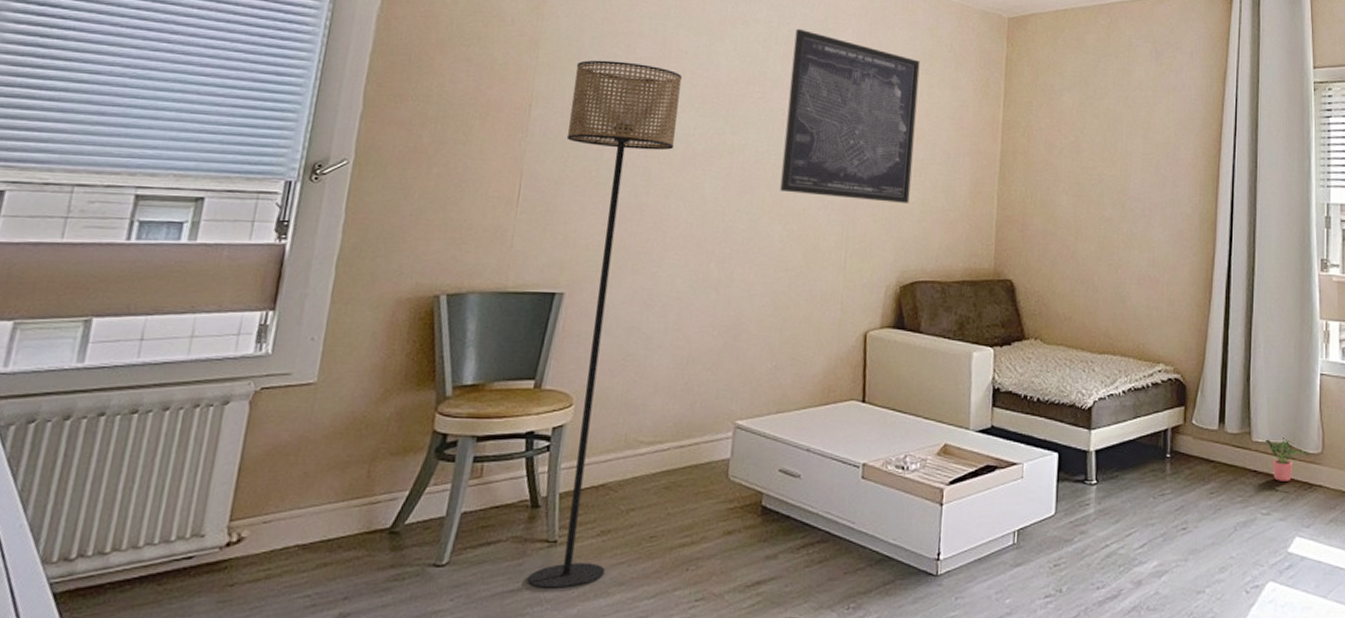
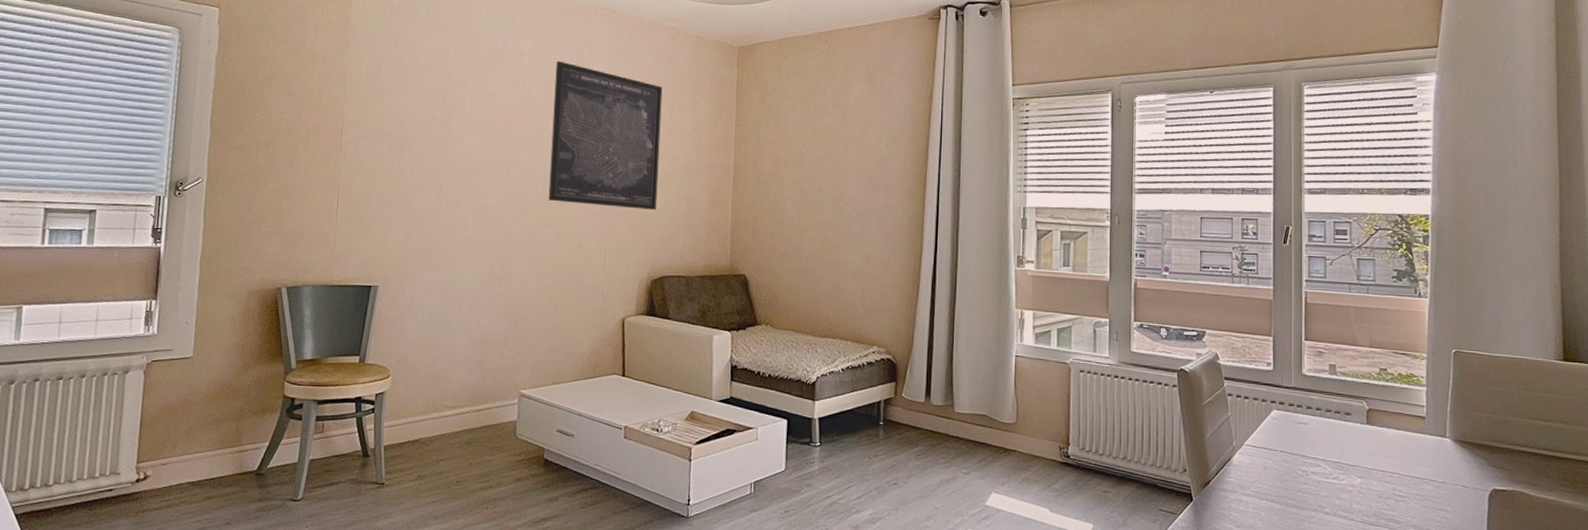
floor lamp: present [526,60,683,590] -> none [362,91,464,521]
potted plant: present [1263,437,1311,481] -> none [964,409,1006,446]

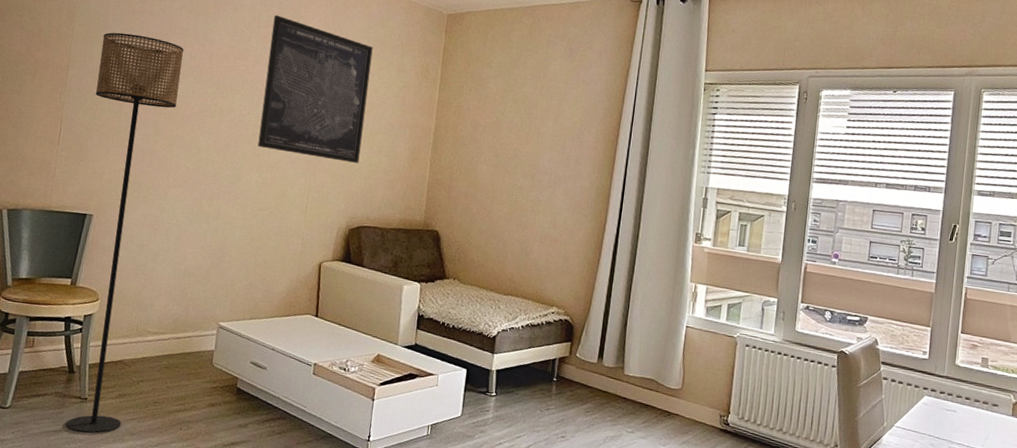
floor lamp: none [362,91,464,521] -> present [65,32,184,434]

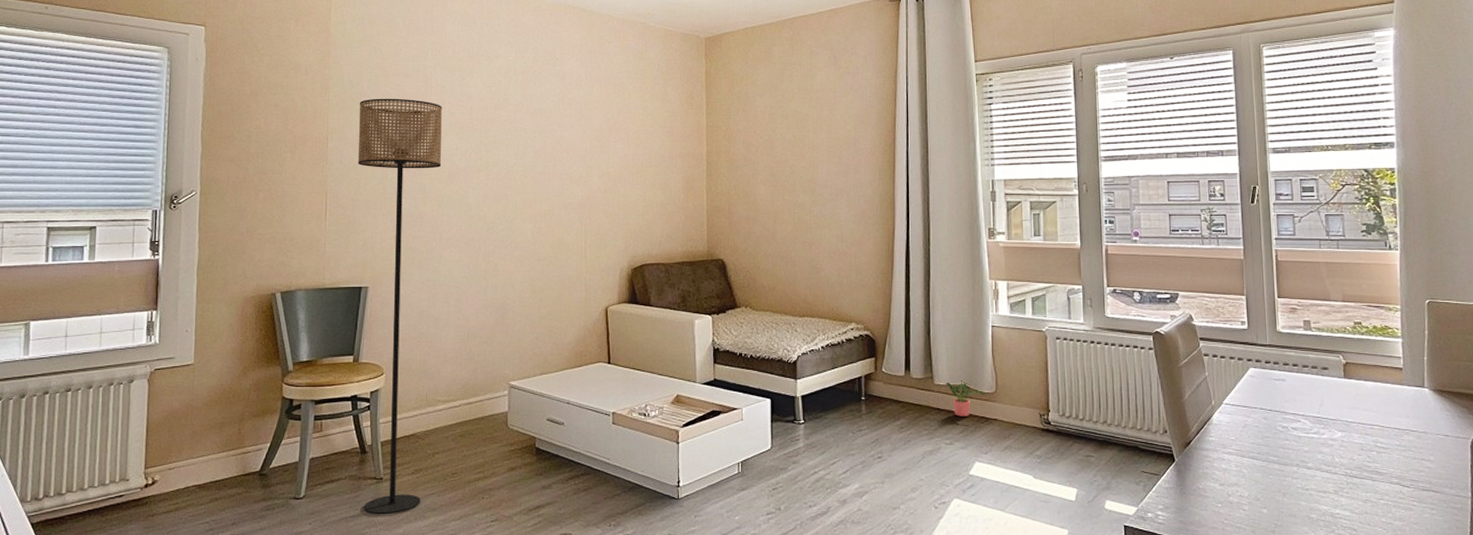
wall art: present [257,15,373,163] -> none [528,60,634,200]
potted plant: none [633,373,672,409] -> present [943,381,986,416]

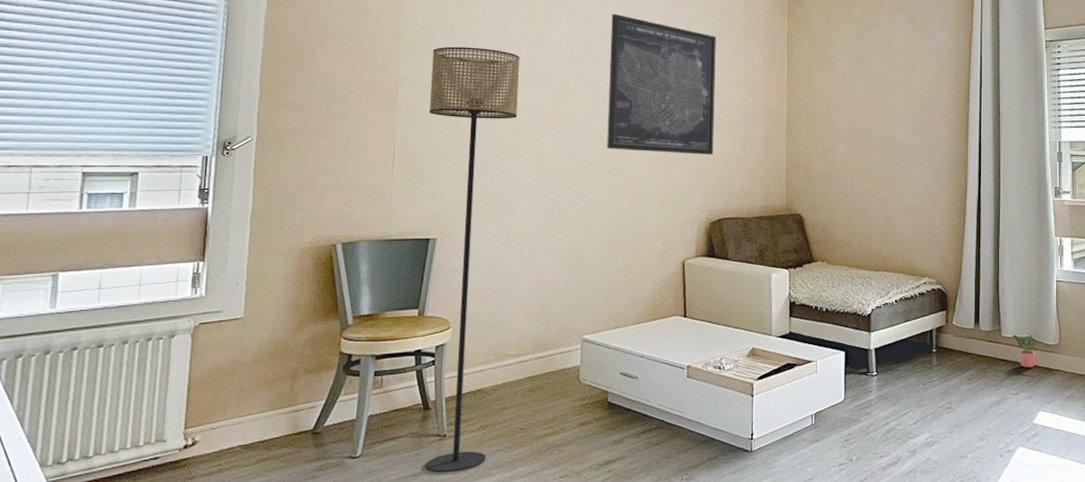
wall art: none [528,60,634,200] -> present [607,13,716,155]

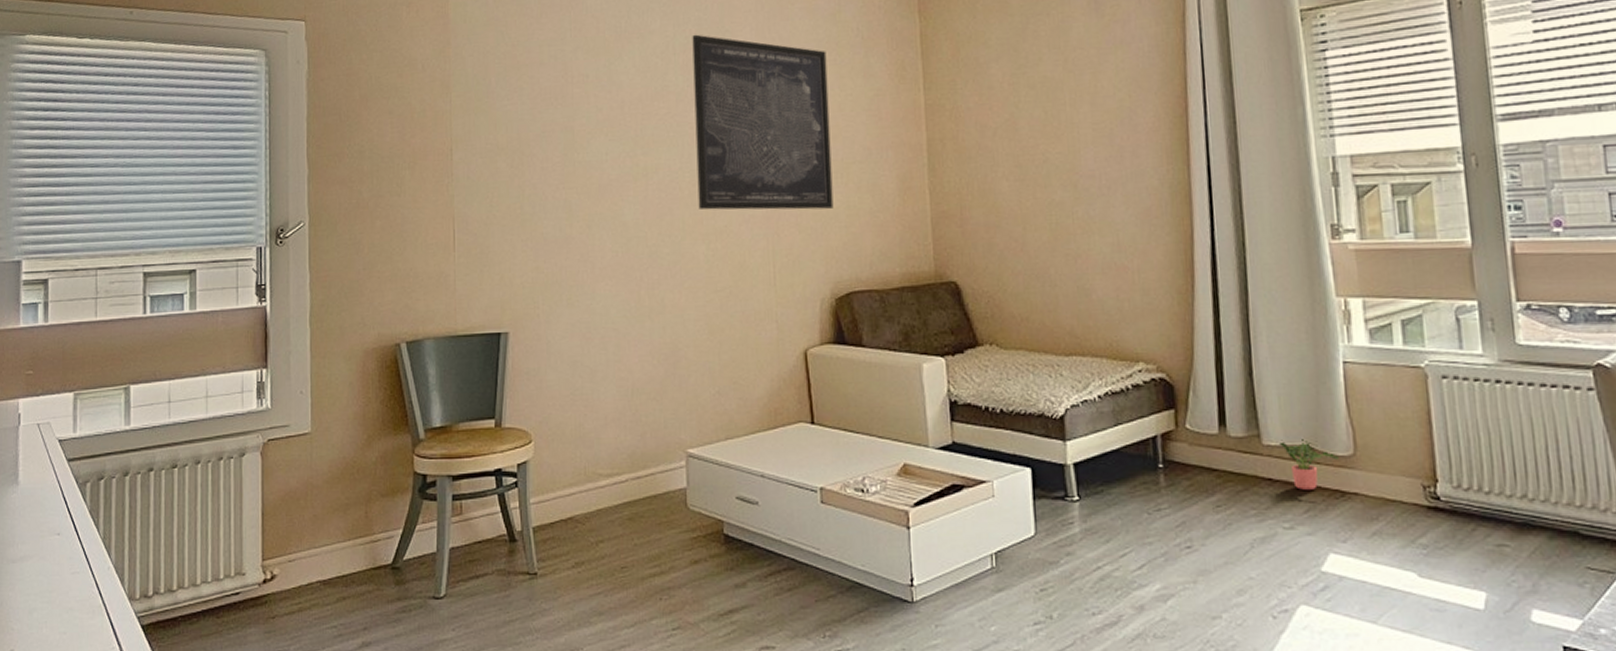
floor lamp: present [424,46,521,473] -> none [487,94,590,620]

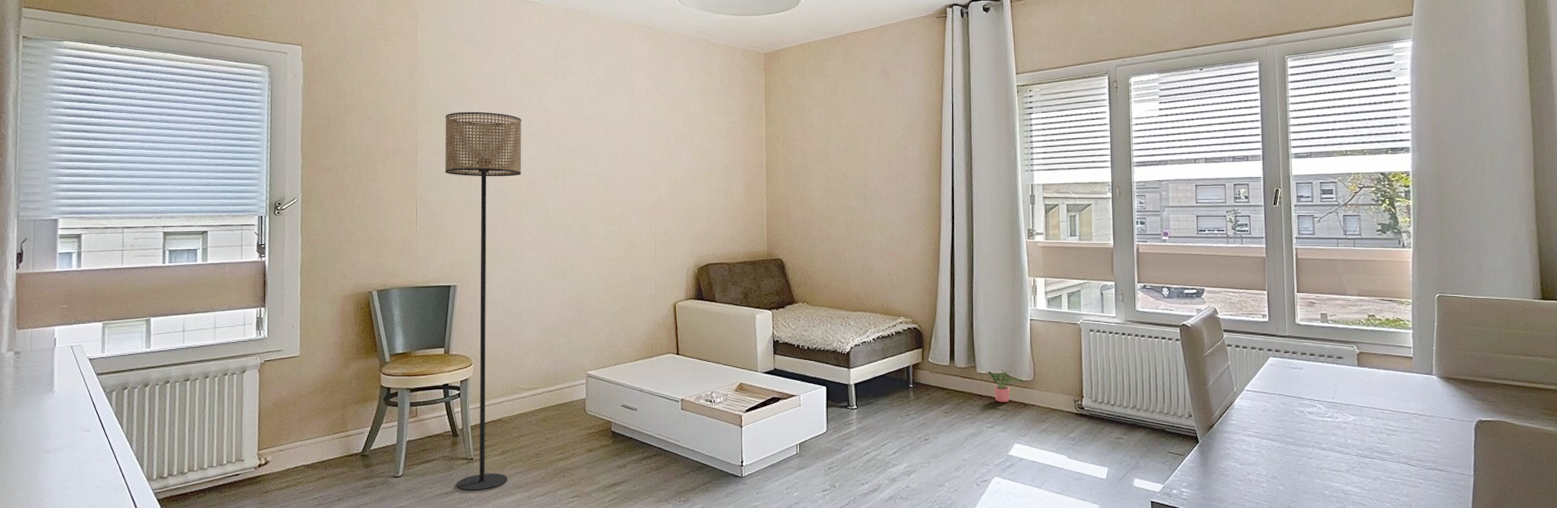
floor lamp: none [487,94,590,620] -> present [444,111,522,492]
wall art: present [692,34,834,210] -> none [602,75,699,205]

